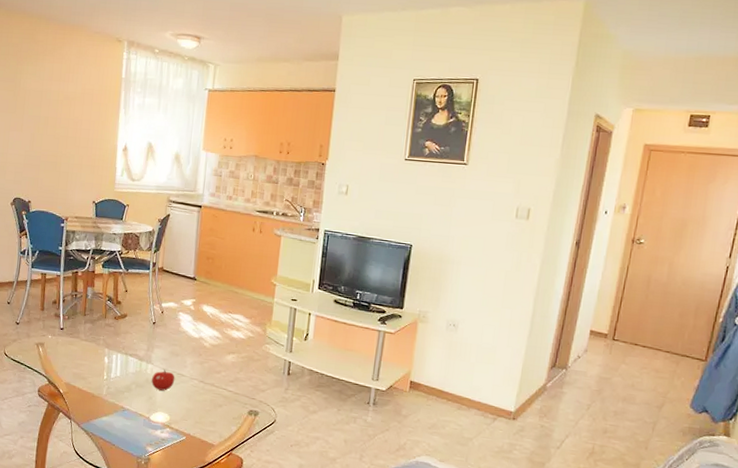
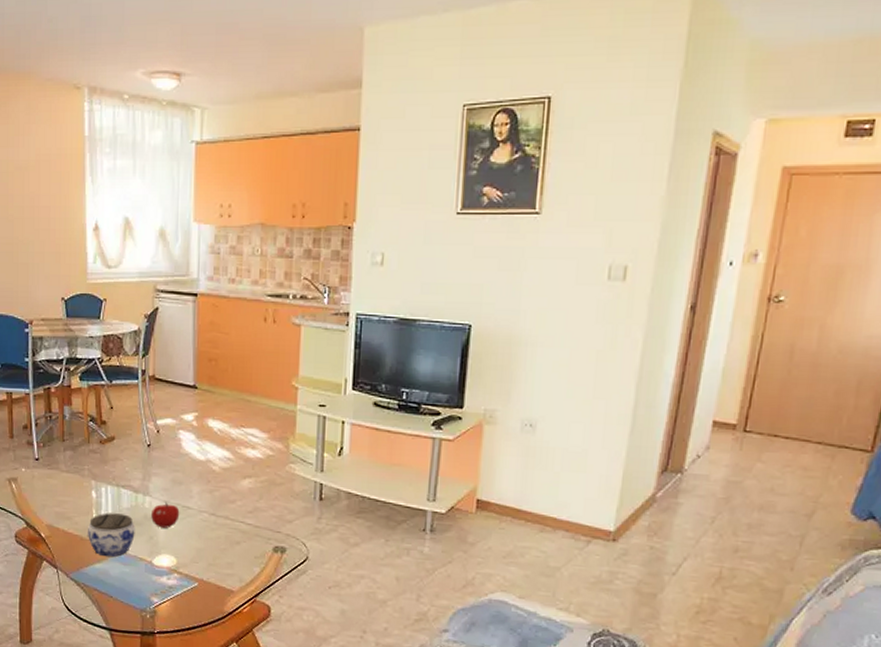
jar: none [98,375,138,412] -> present [88,513,135,557]

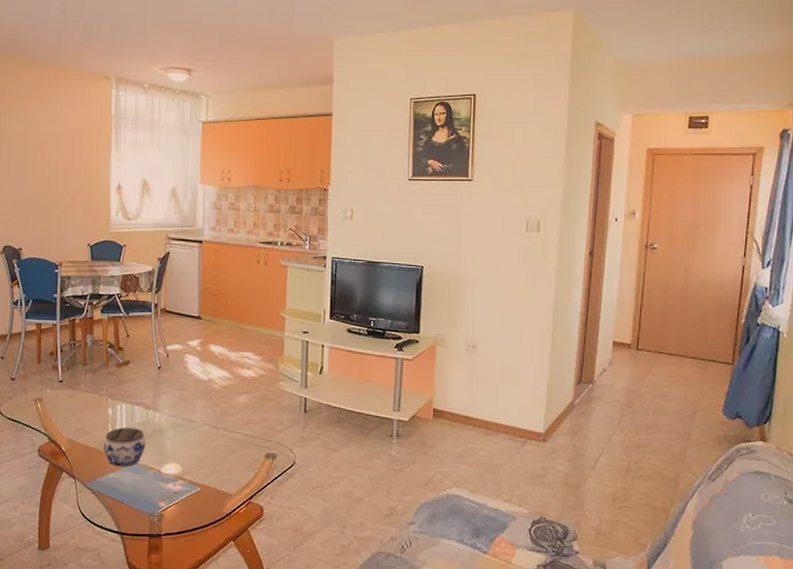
fruit: present [151,502,180,528] -> none [160,417,185,440]

